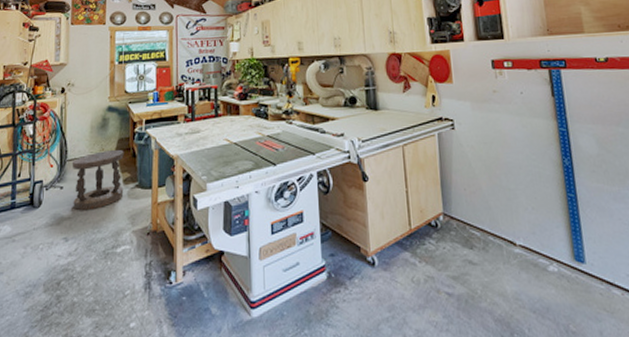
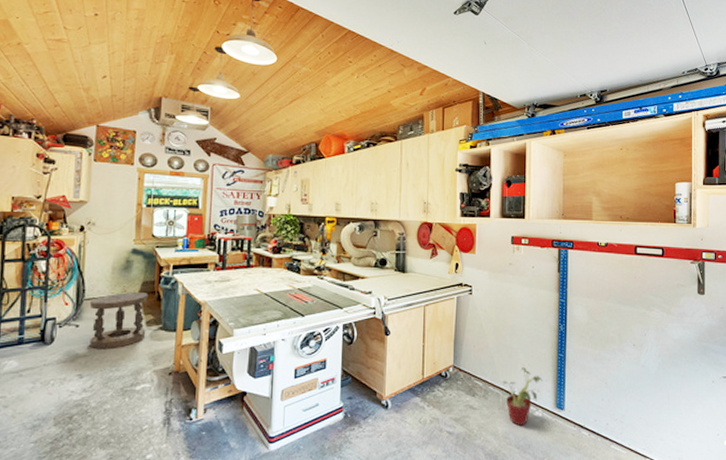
potted plant: none [503,210,553,284] -> present [502,366,543,426]

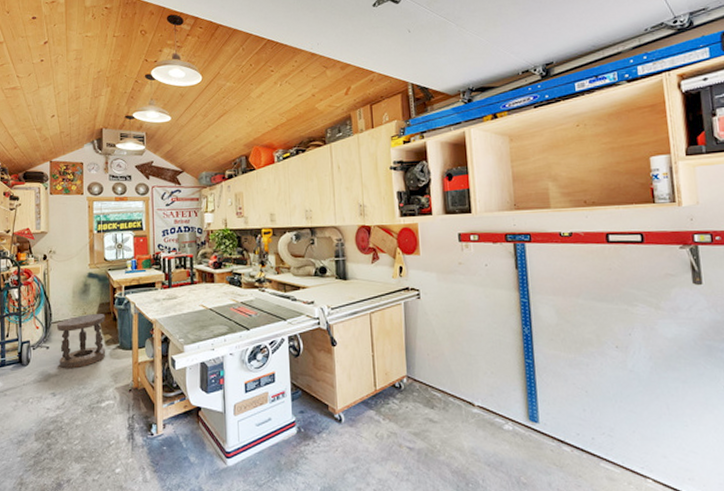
potted plant: present [502,366,543,426] -> none [463,374,510,440]

